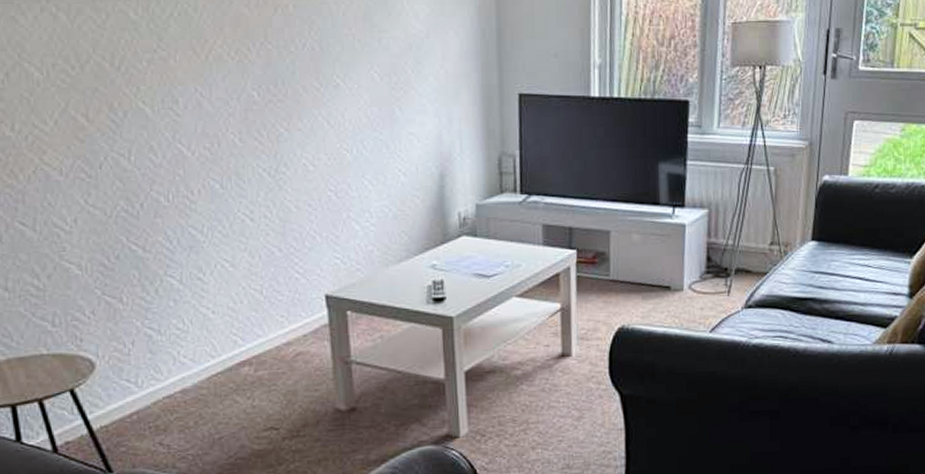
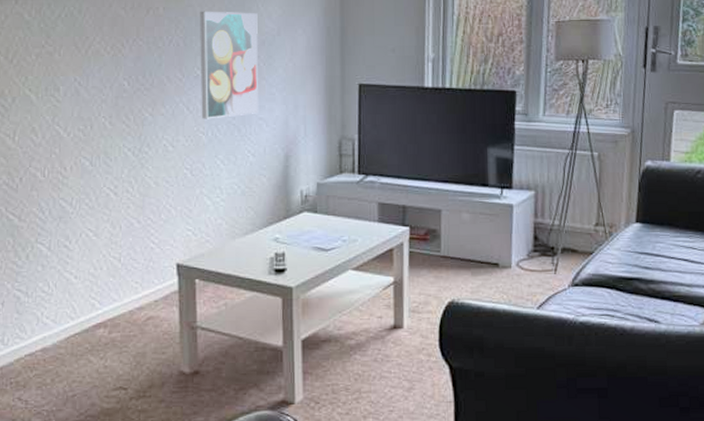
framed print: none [336,9,409,135] -> present [200,11,259,119]

